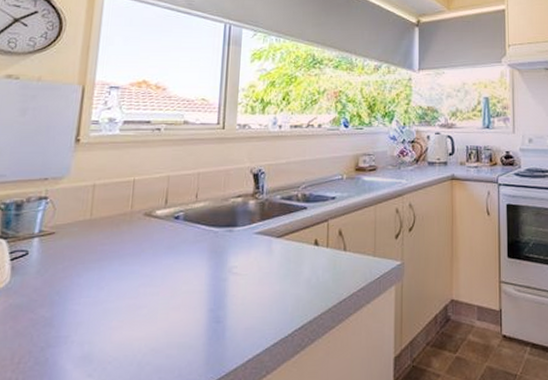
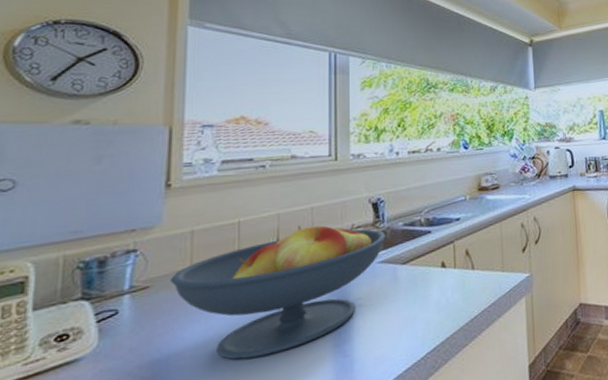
fruit bowl: none [72,189,264,312] -> present [170,223,386,360]

